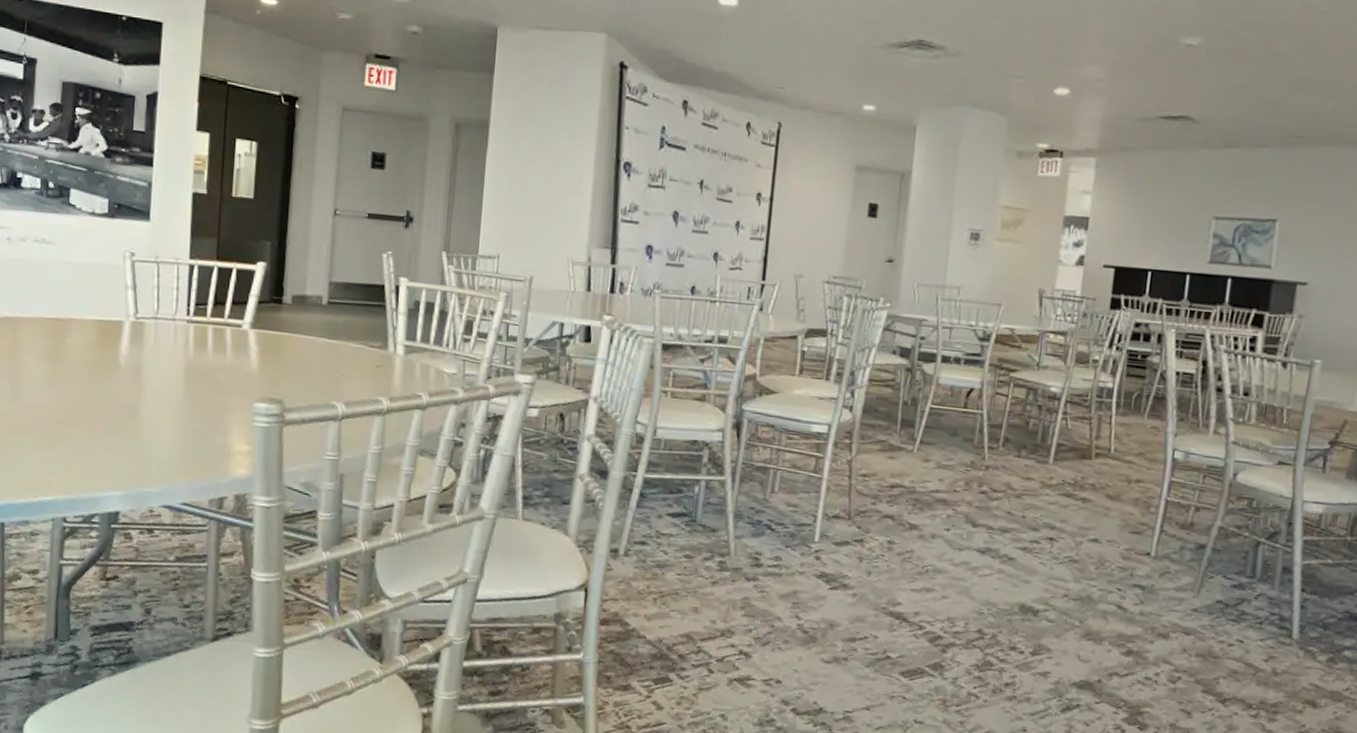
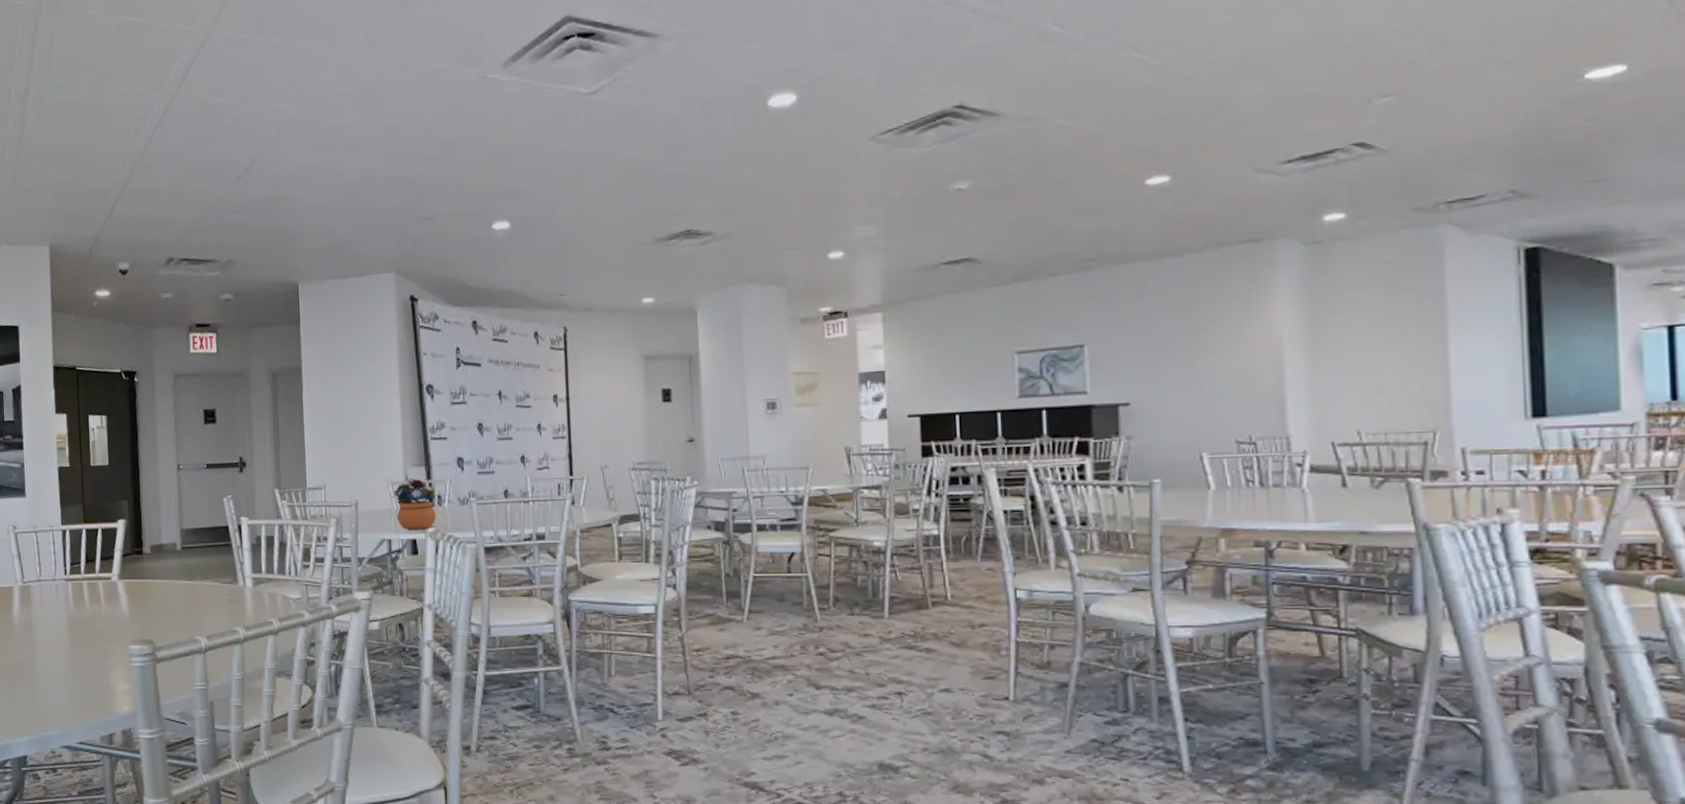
flower arrangement: none [573,260,619,317] -> present [393,478,436,530]

